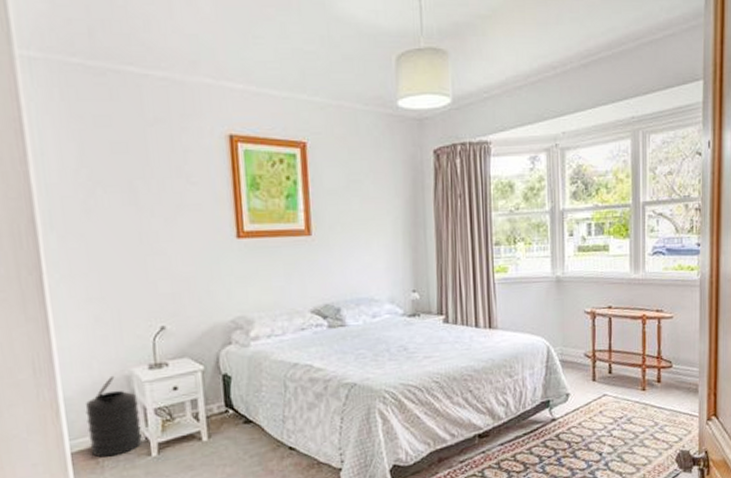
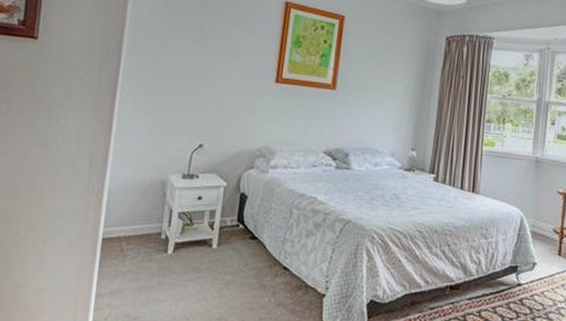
trash can: present [85,375,143,458] -> none [119,178,168,248]

